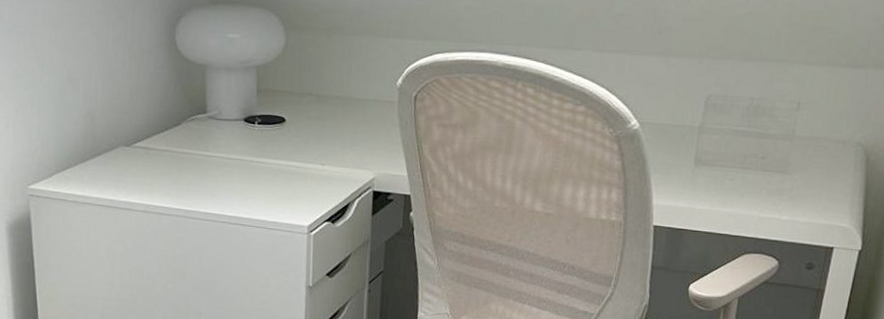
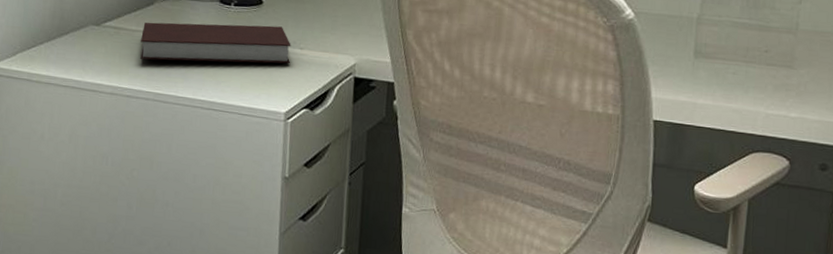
notebook: none [170,142,313,180] -> present [140,22,291,64]

